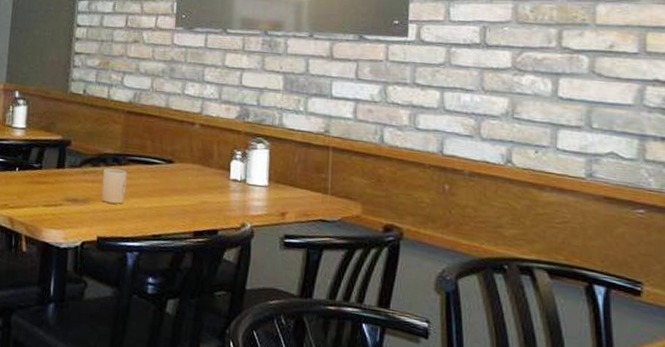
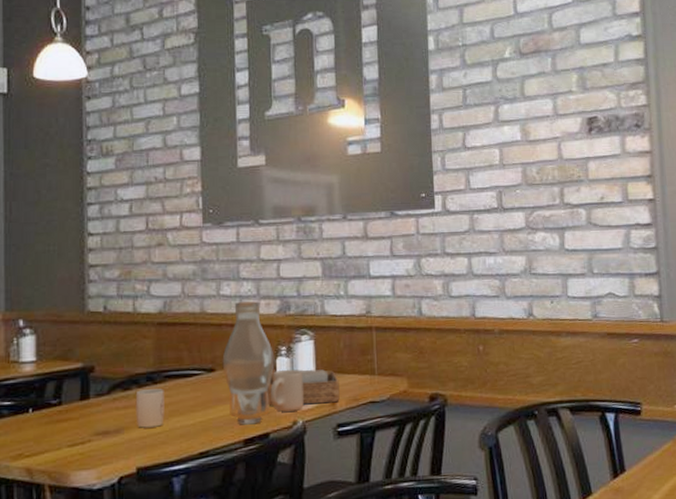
vase: none [180,103,230,219] -> present [222,301,275,425]
napkin holder: none [219,175,291,214] -> present [266,369,340,406]
cup: none [222,172,255,215] -> present [270,369,304,412]

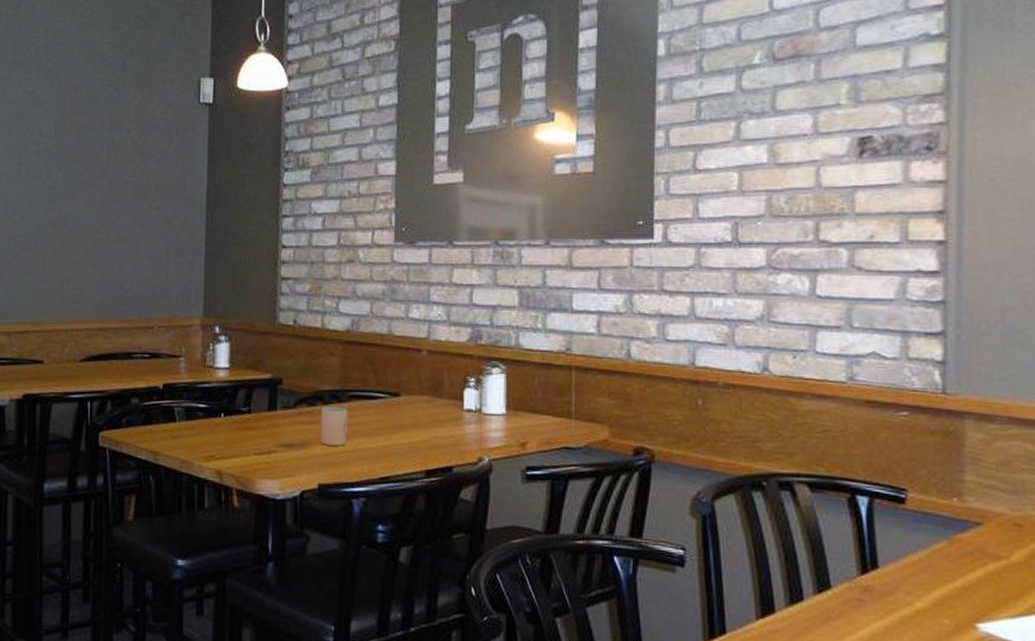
vase: present [222,301,275,425] -> none [407,327,463,456]
napkin holder: present [266,369,340,406] -> none [452,404,531,444]
cup: present [270,369,304,412] -> none [456,402,492,447]

